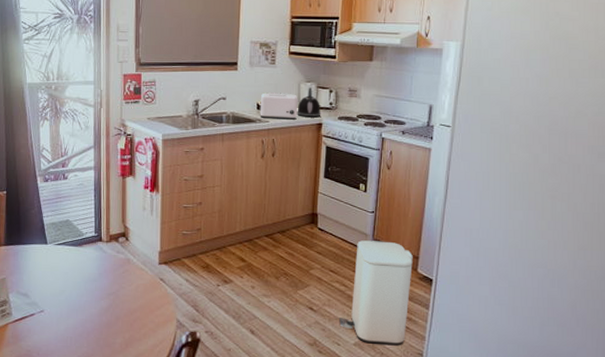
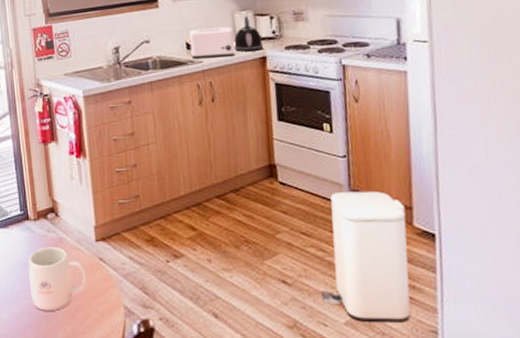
mug: none [96,265,148,320] -> present [28,246,88,311]

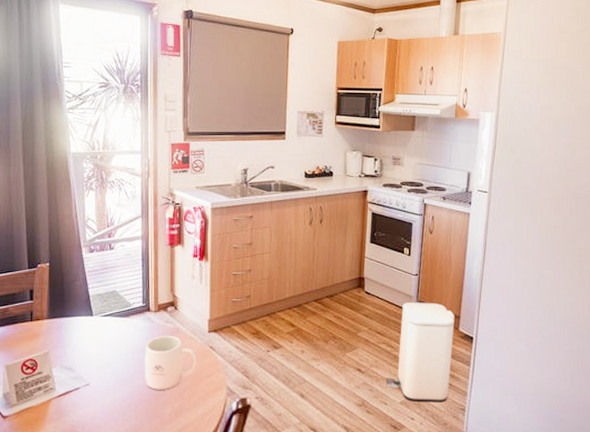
toaster: present [189,26,236,60] -> none [307,162,346,187]
kettle: present [234,16,264,53] -> none [343,156,367,185]

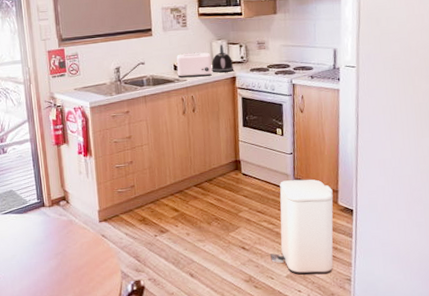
mug: present [144,335,198,390] -> none [44,227,92,278]
toaster: none [307,162,346,187] -> present [176,52,213,78]
kettle: none [343,156,367,185] -> present [211,44,234,73]

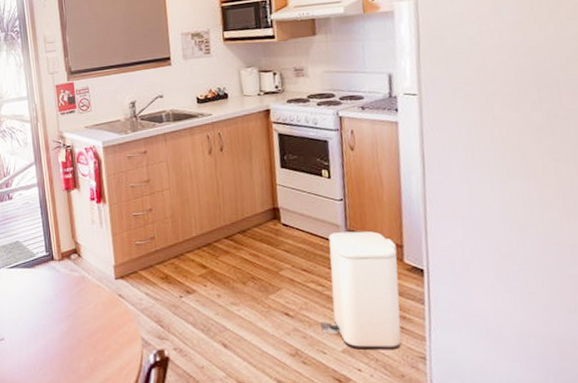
toaster: present [176,52,213,78] -> none [199,82,242,113]
kettle: present [211,44,234,73] -> none [240,72,268,106]

